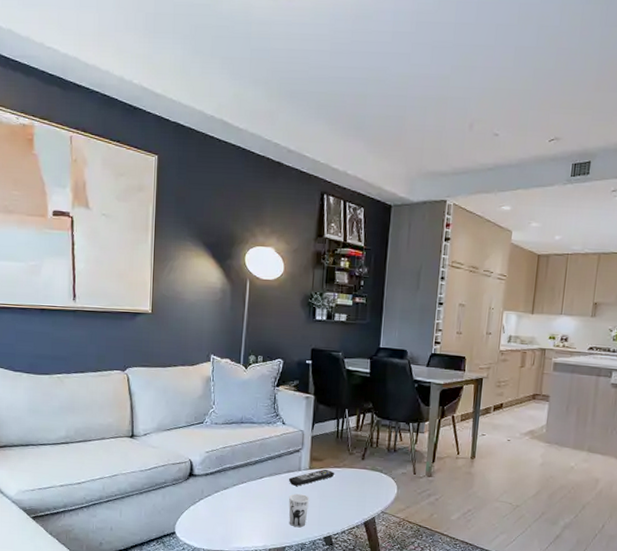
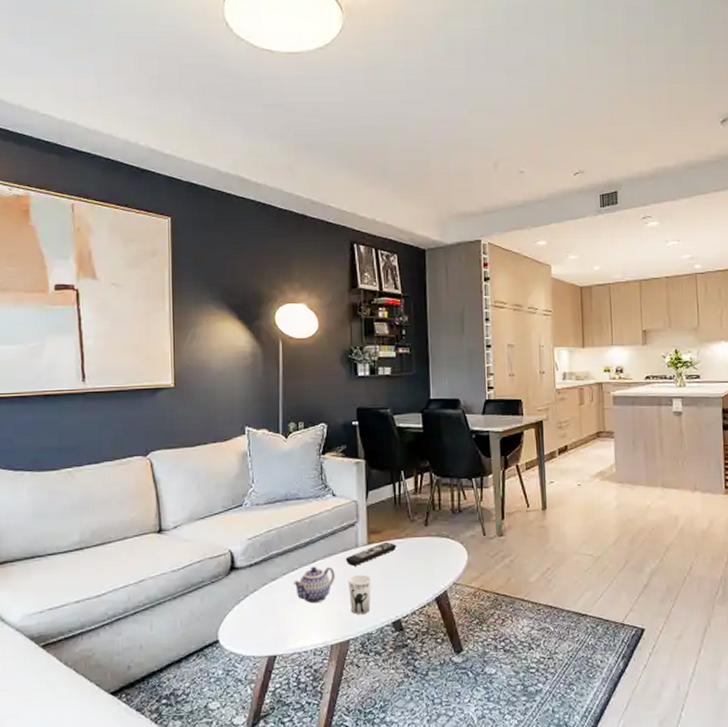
teapot: none [241,482,278,513] -> present [293,566,335,604]

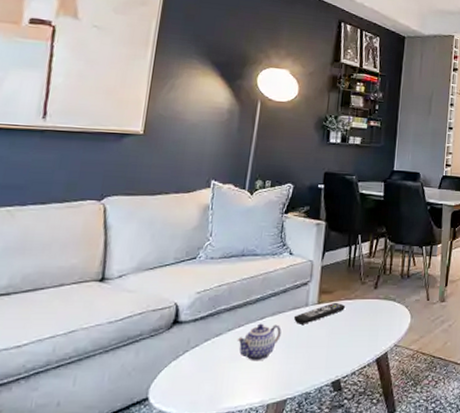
cup: present [348,574,372,615] -> none [292,334,317,374]

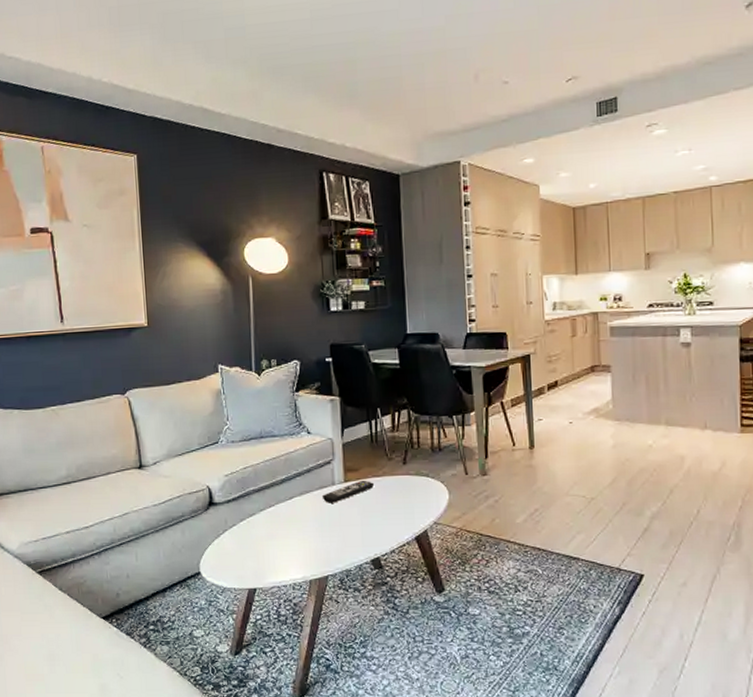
teapot: present [237,323,282,361] -> none [270,503,312,540]

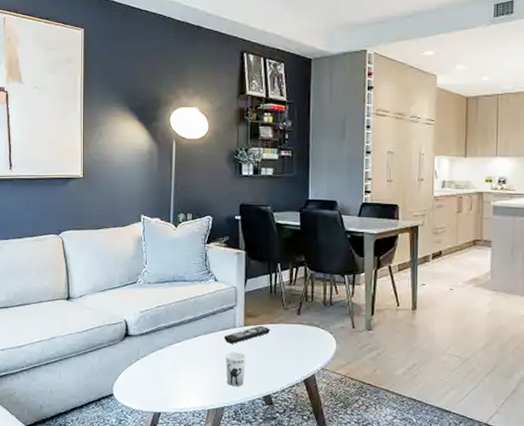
cup: none [325,512,350,552] -> present [225,352,247,387]

